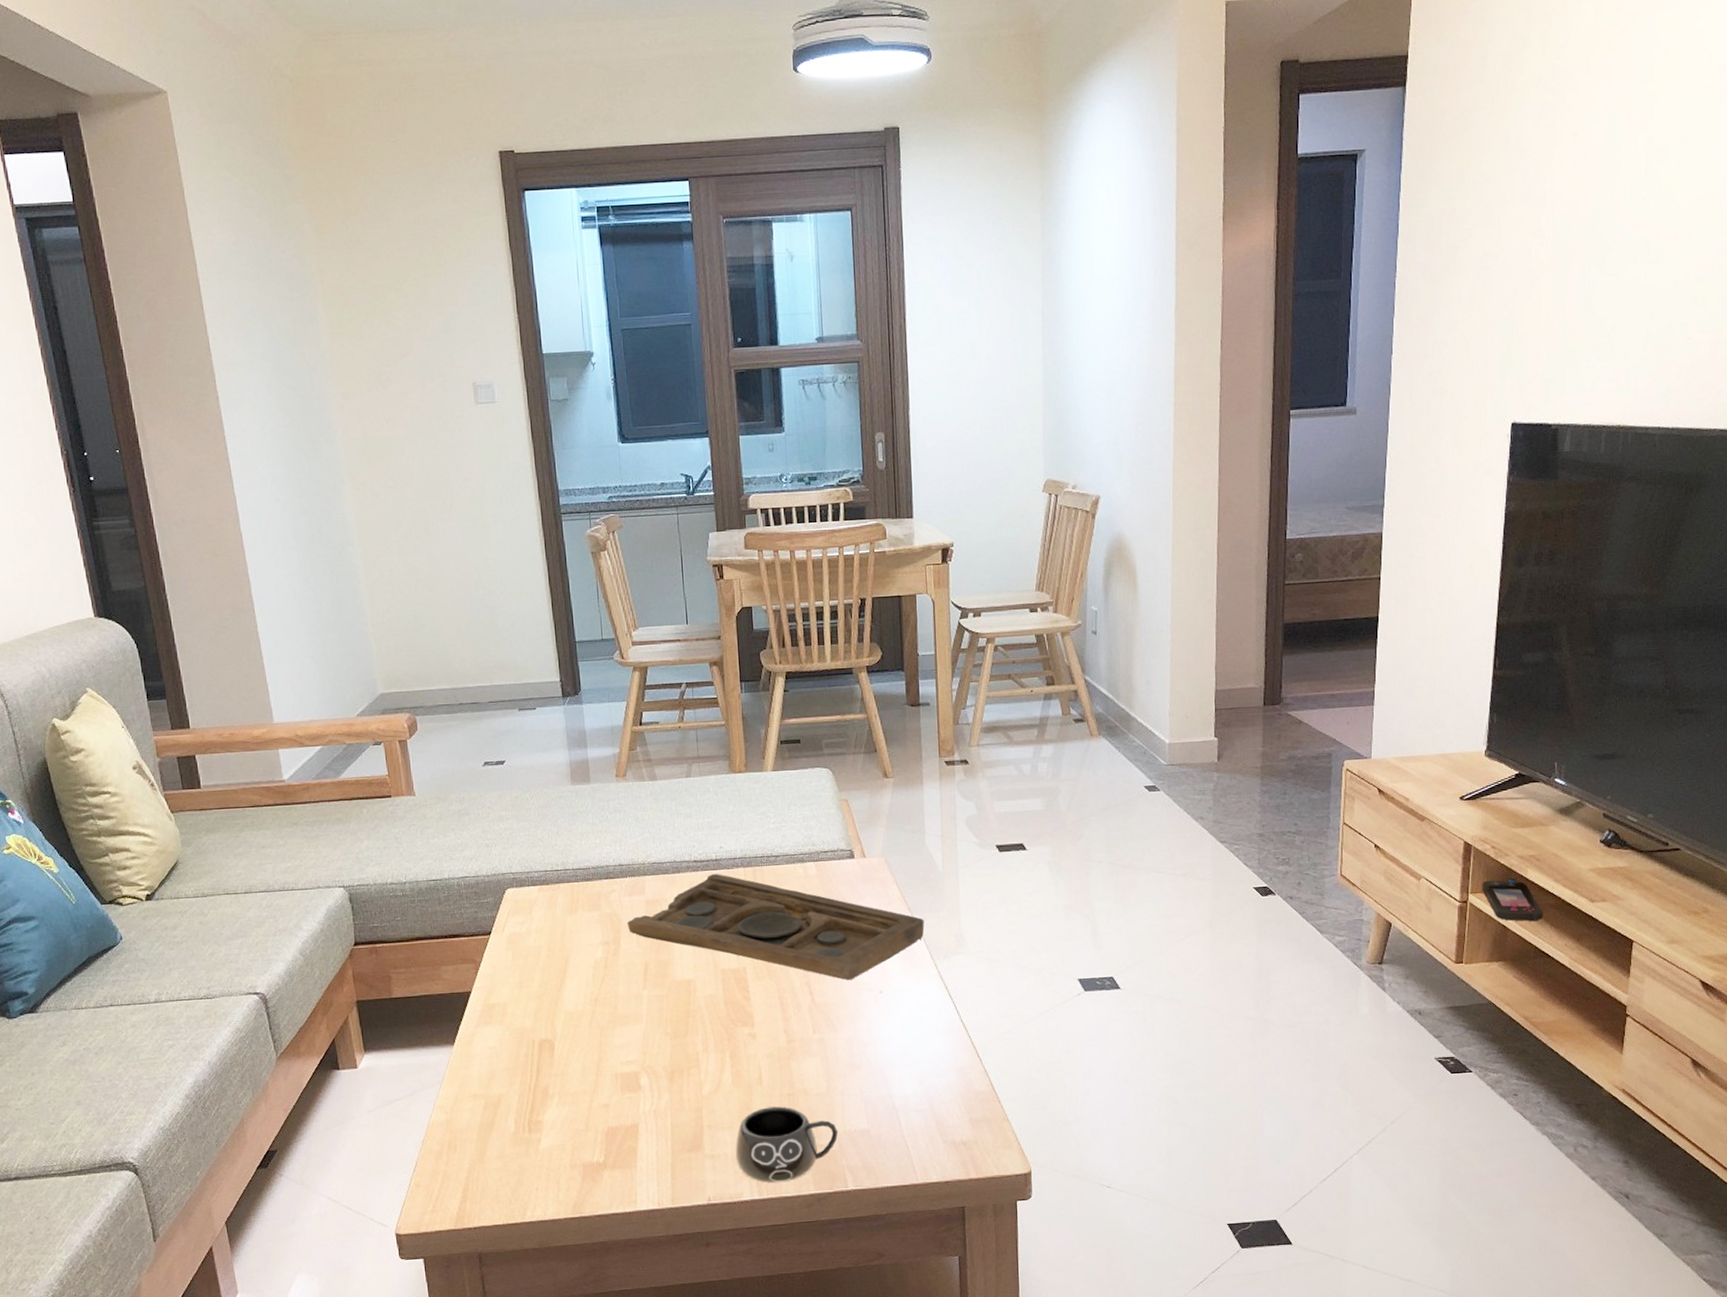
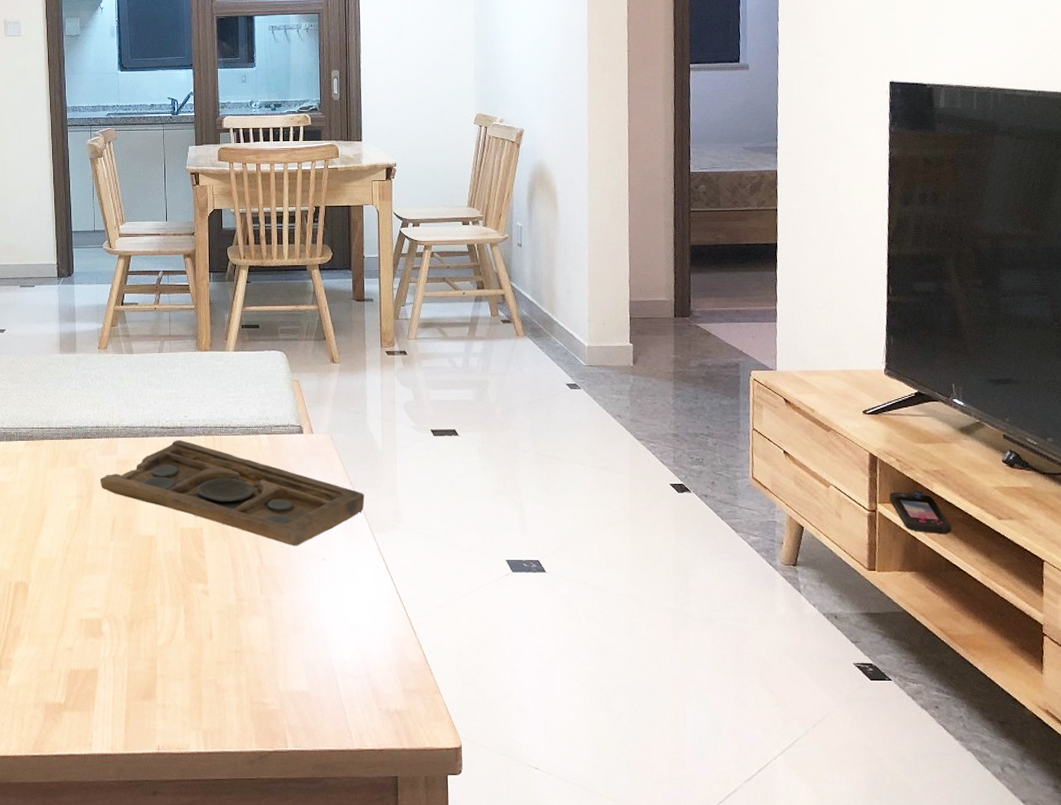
mug: present [735,1106,839,1183] -> none [185,662,281,737]

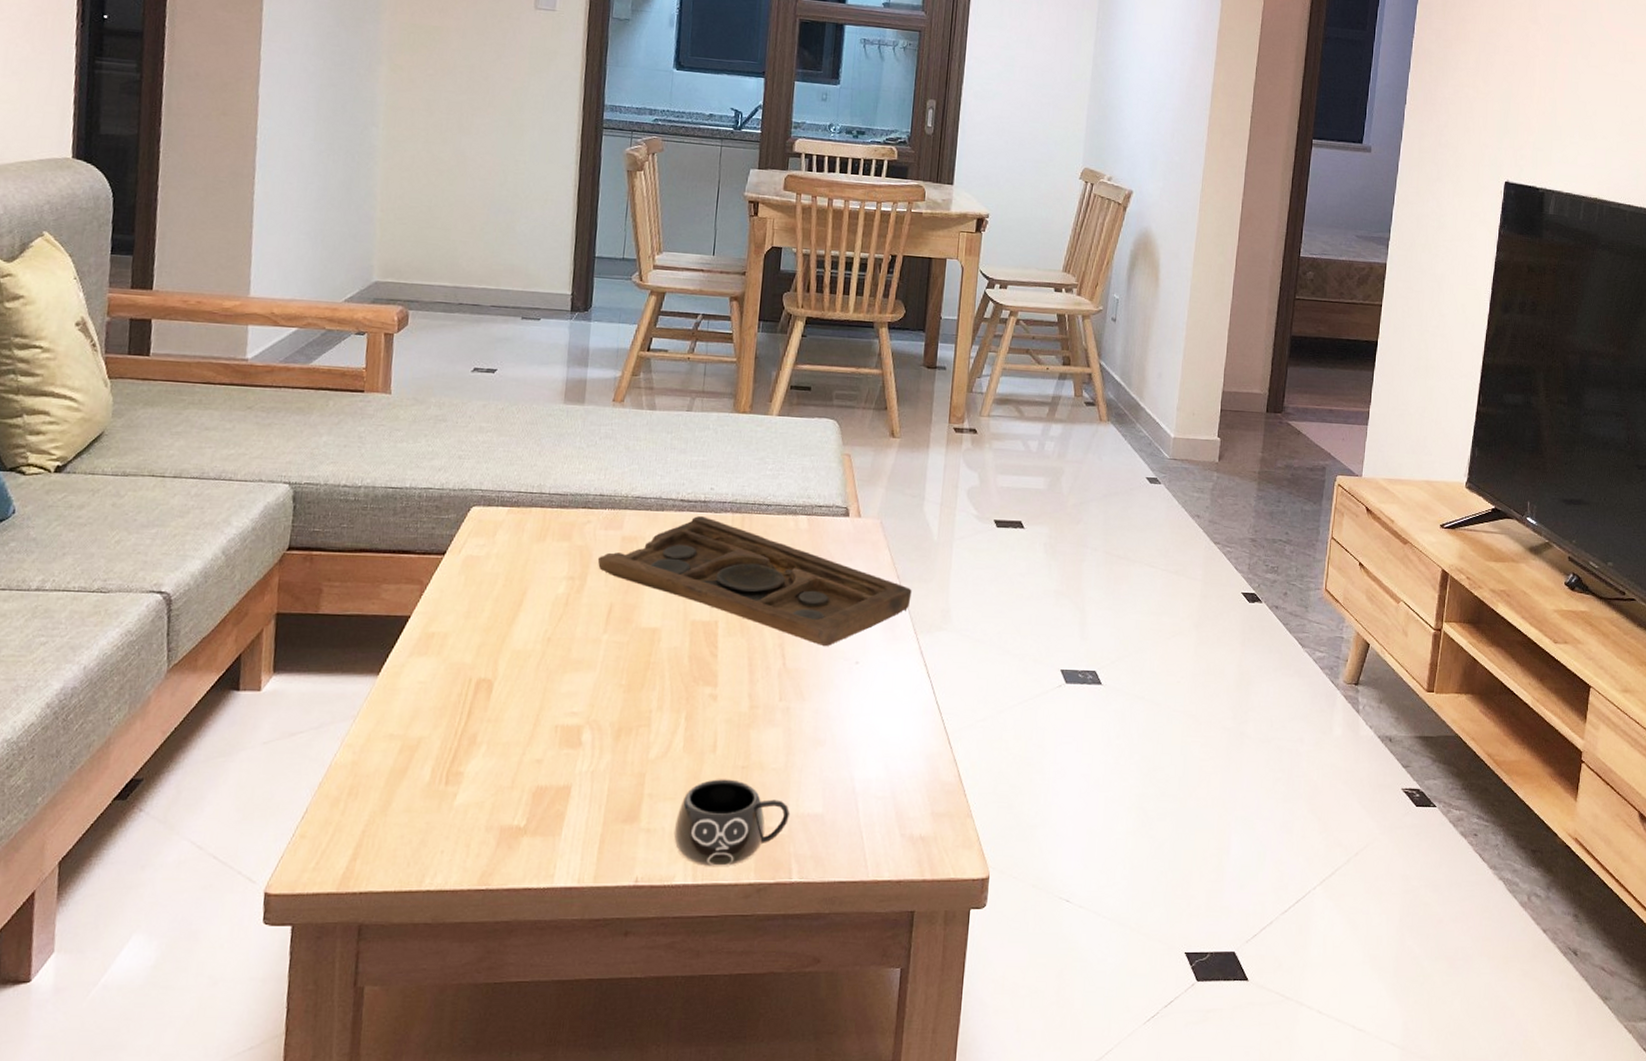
mug: none [185,662,281,737] -> present [673,779,791,867]
game console: present [889,491,952,533] -> none [1456,610,1511,656]

